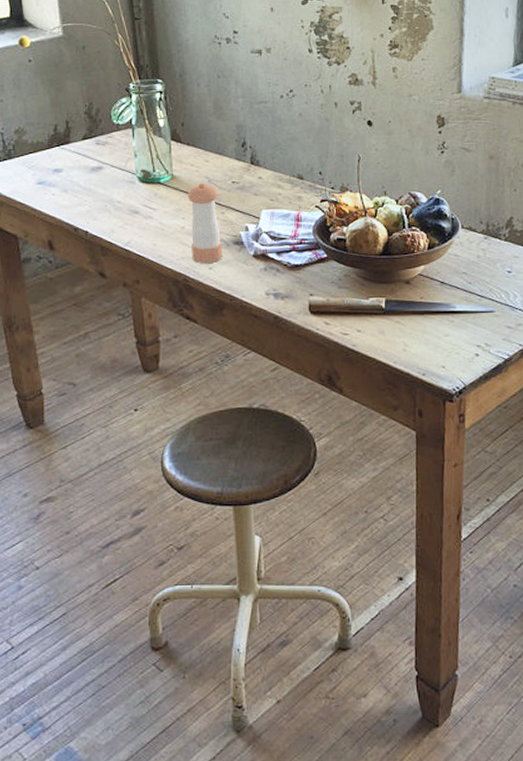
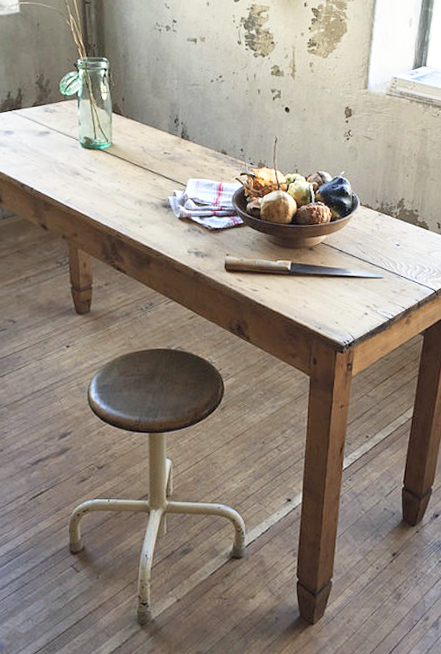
pepper shaker: present [187,182,222,264] -> none [124,151,152,223]

